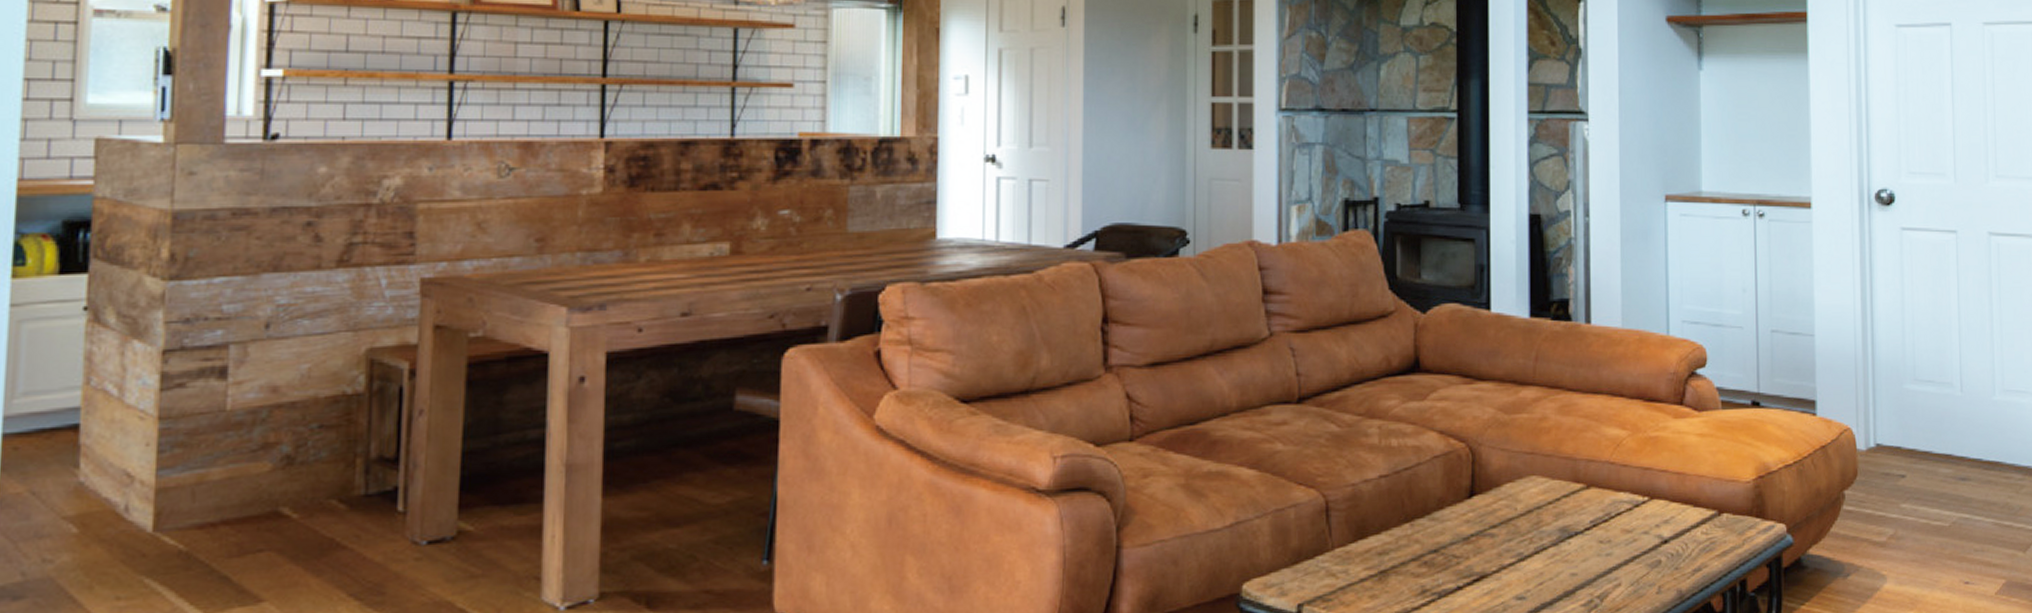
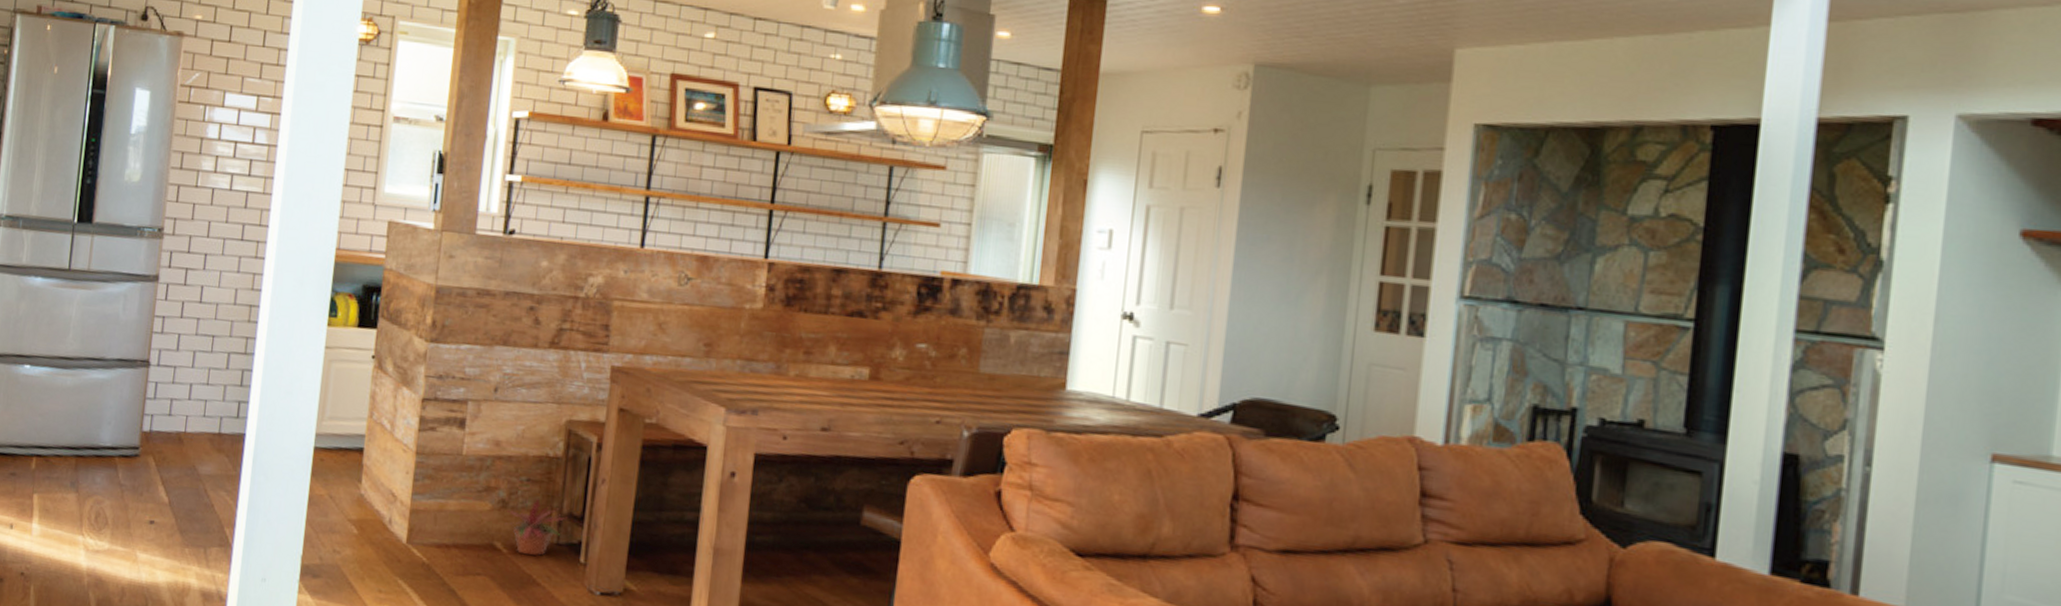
potted plant: none [292,445,377,516] -> present [505,498,567,557]

